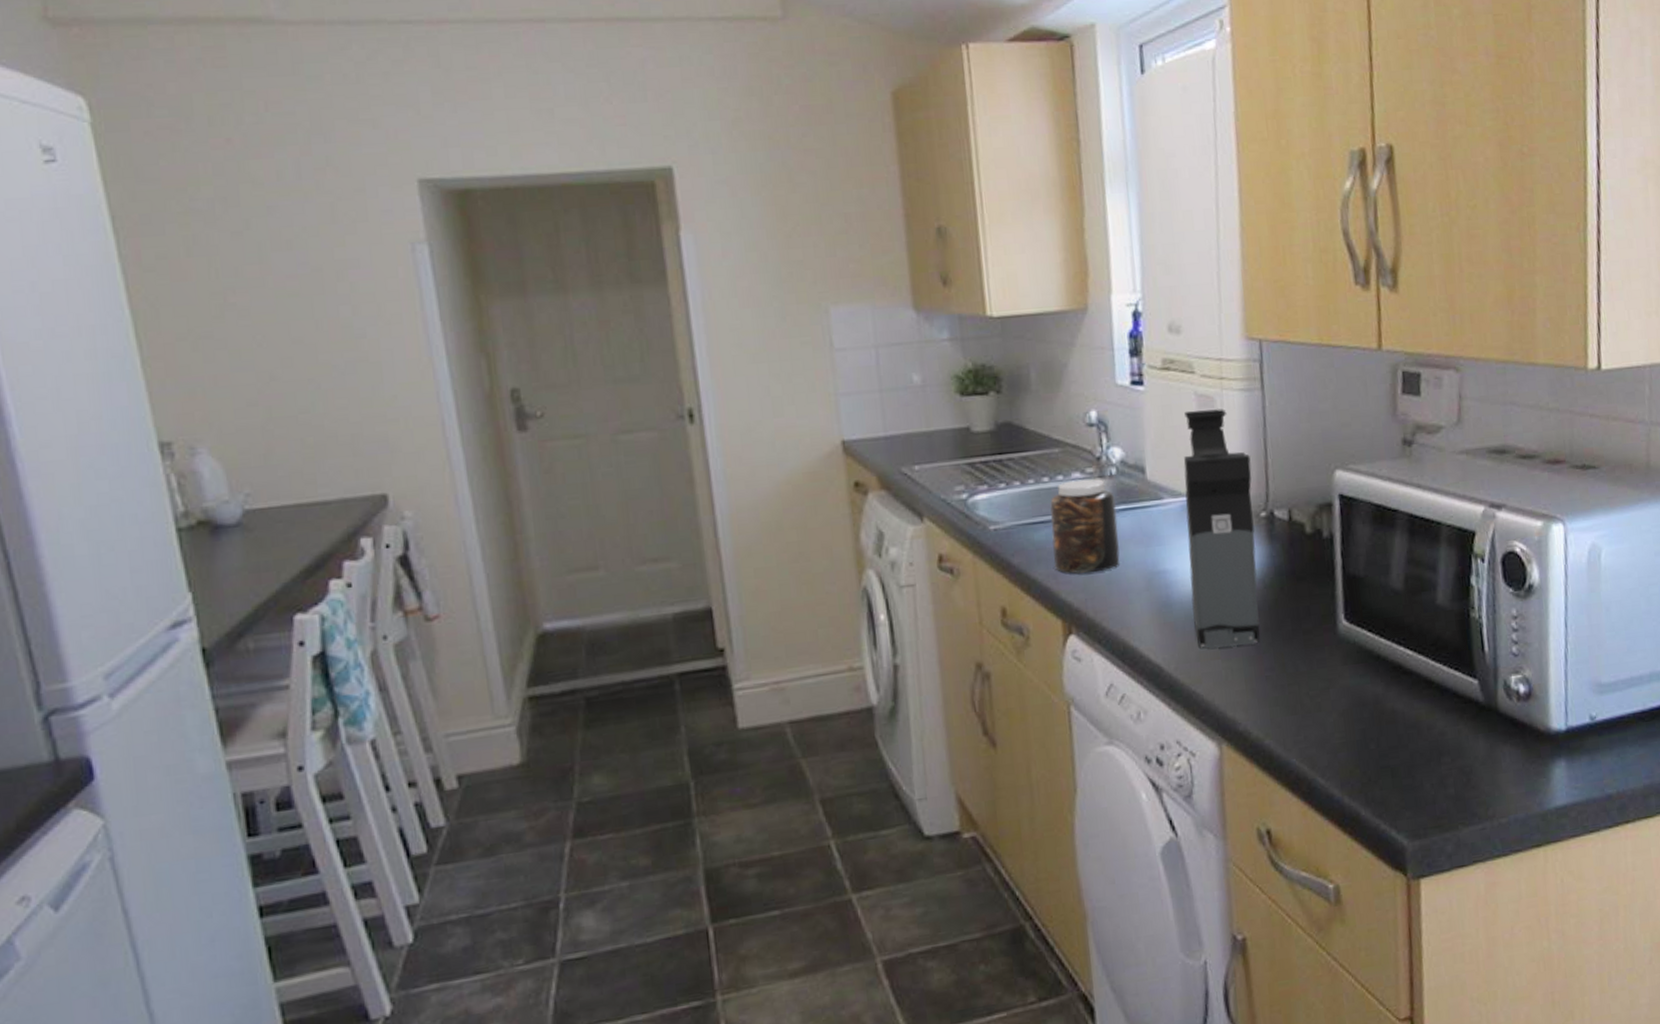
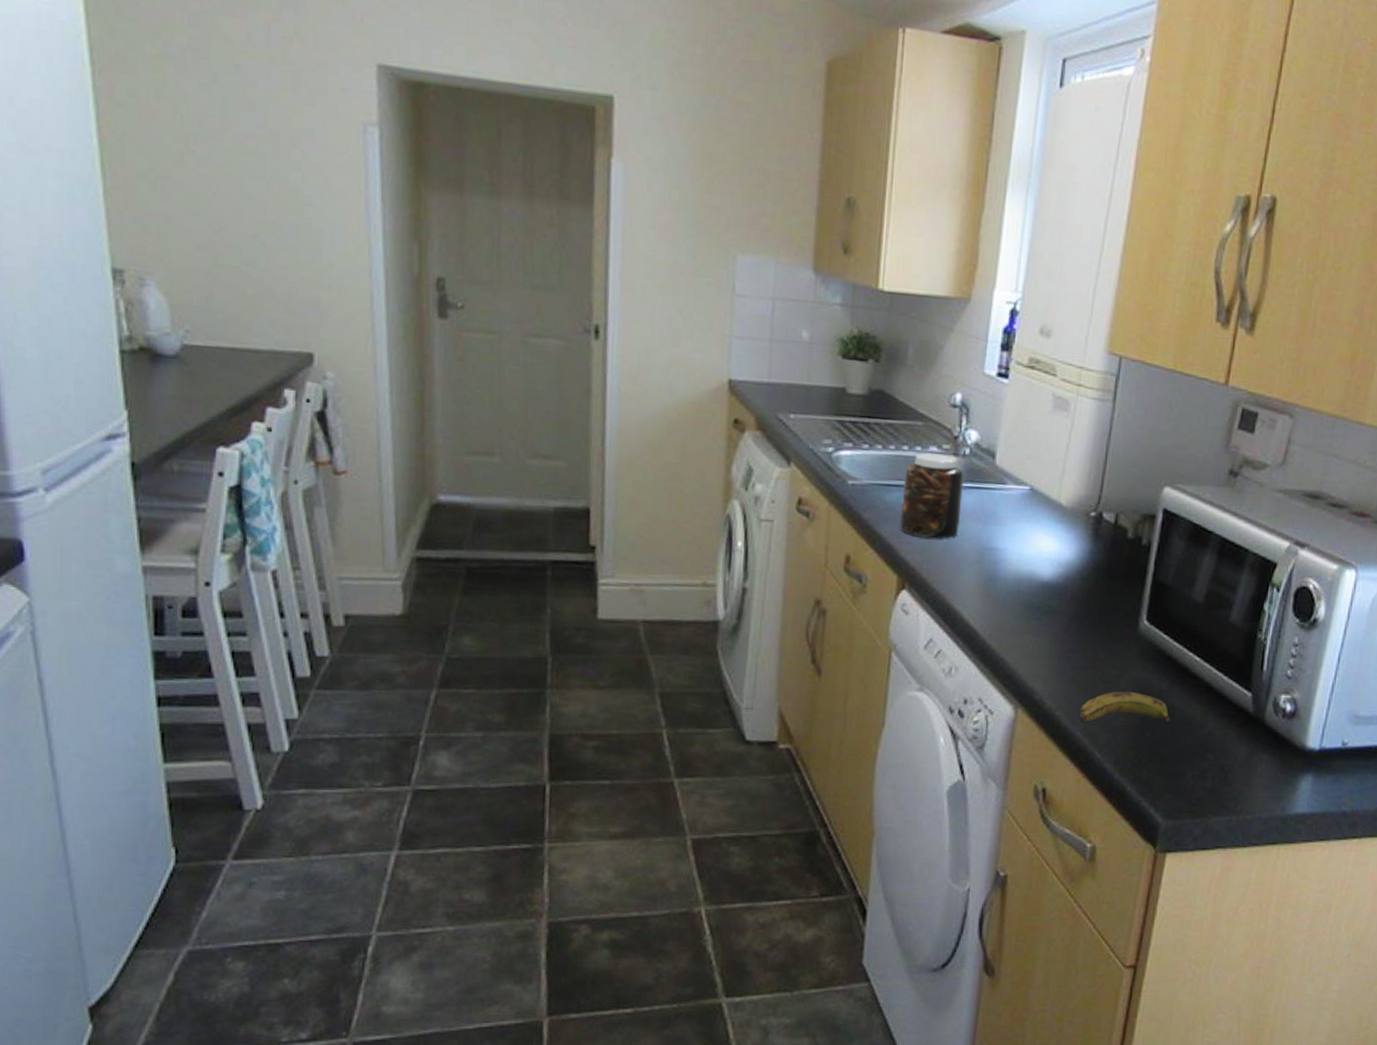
coffee maker: present [1183,409,1260,649] -> none [1013,409,1091,627]
banana: none [1290,702,1394,747] -> present [1079,691,1170,723]

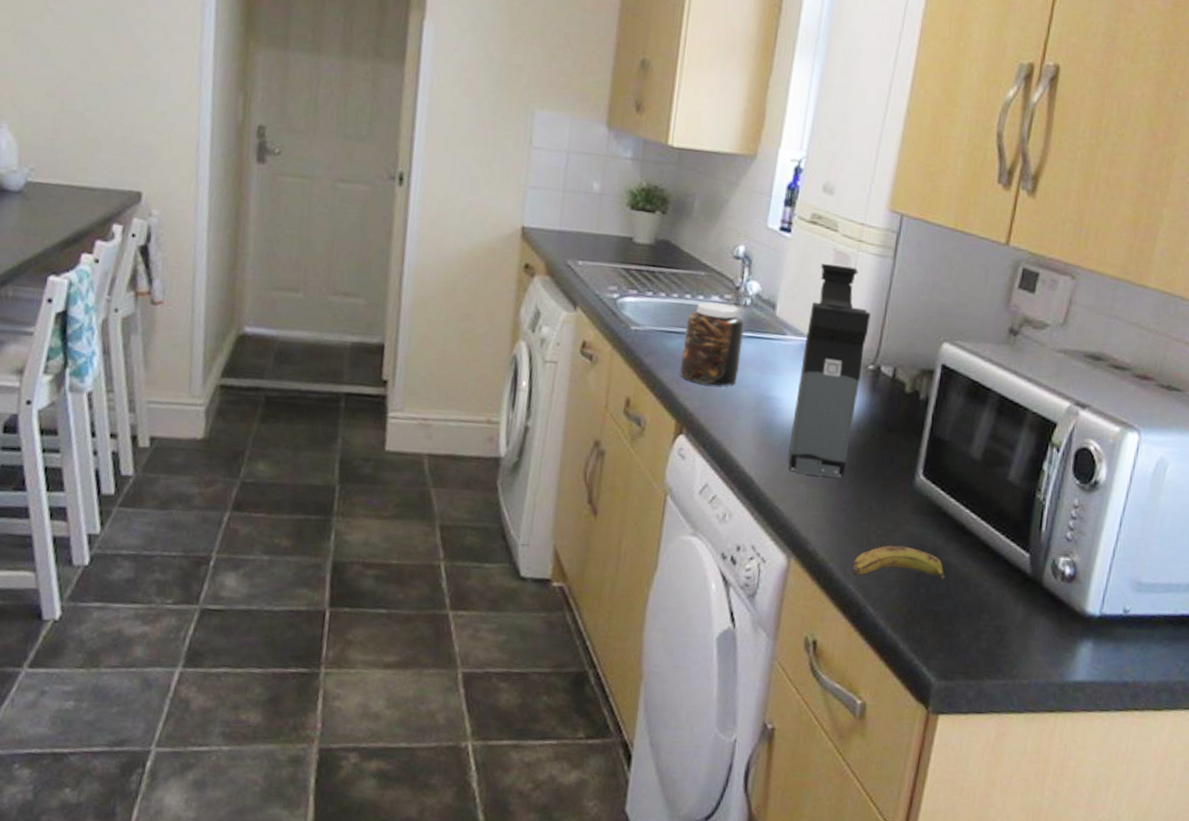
coffee maker: none [1013,409,1091,627] -> present [789,263,871,479]

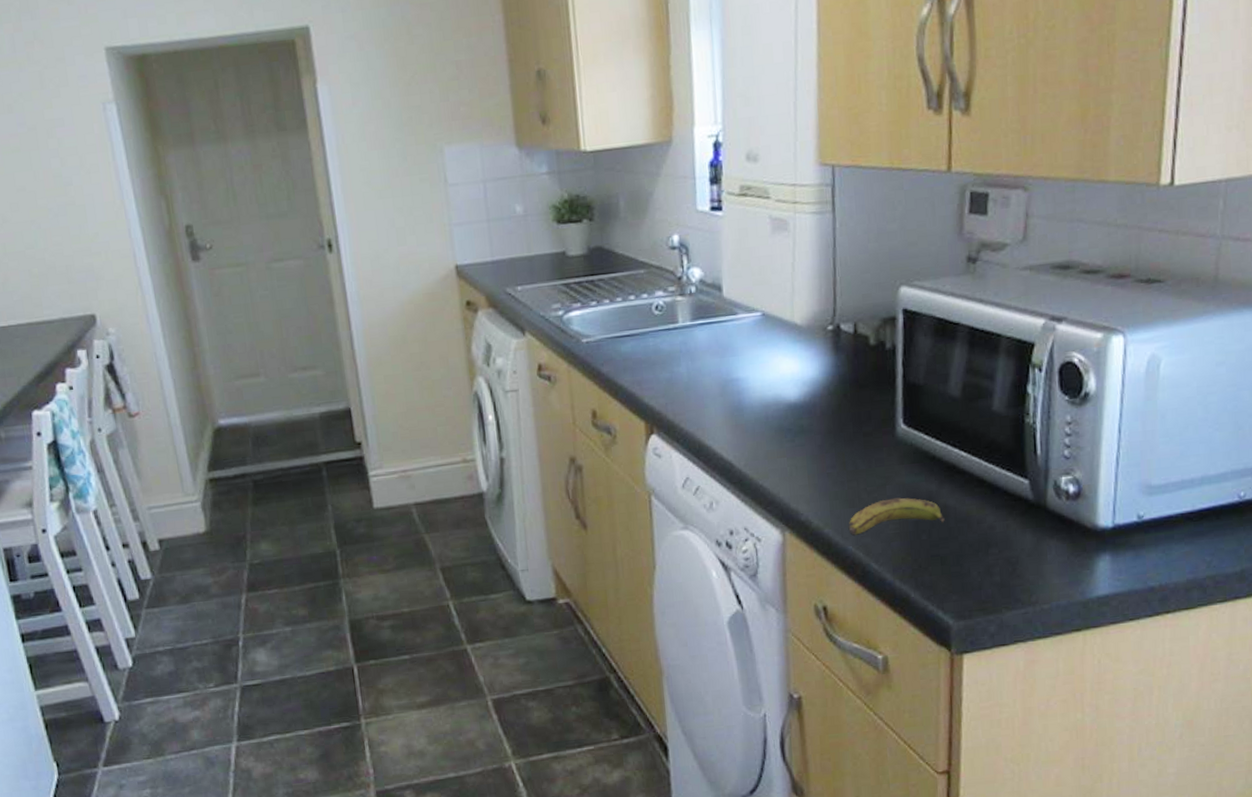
jar: present [680,302,745,386] -> none [635,297,698,382]
coffee maker: present [789,263,871,479] -> none [757,231,824,448]

